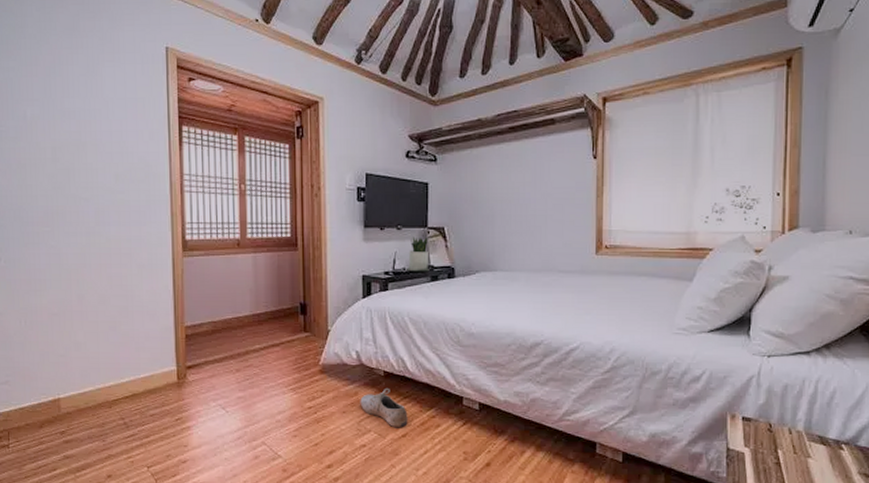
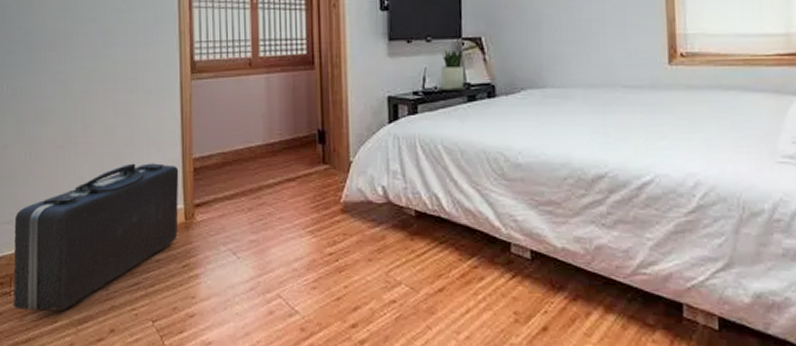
suitcase: none [11,330,172,462] -> present [13,163,179,312]
shoe: present [360,387,408,428] -> none [388,230,445,281]

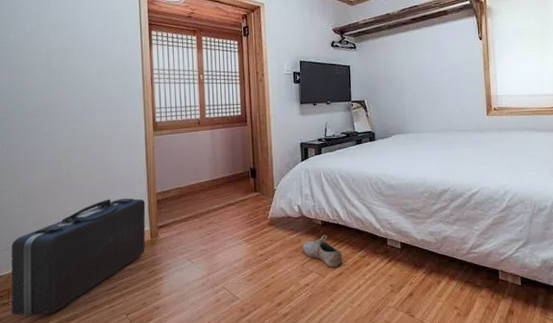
shoe: none [388,230,445,281] -> present [302,234,343,268]
planter: present [439,49,466,92] -> none [336,108,355,139]

